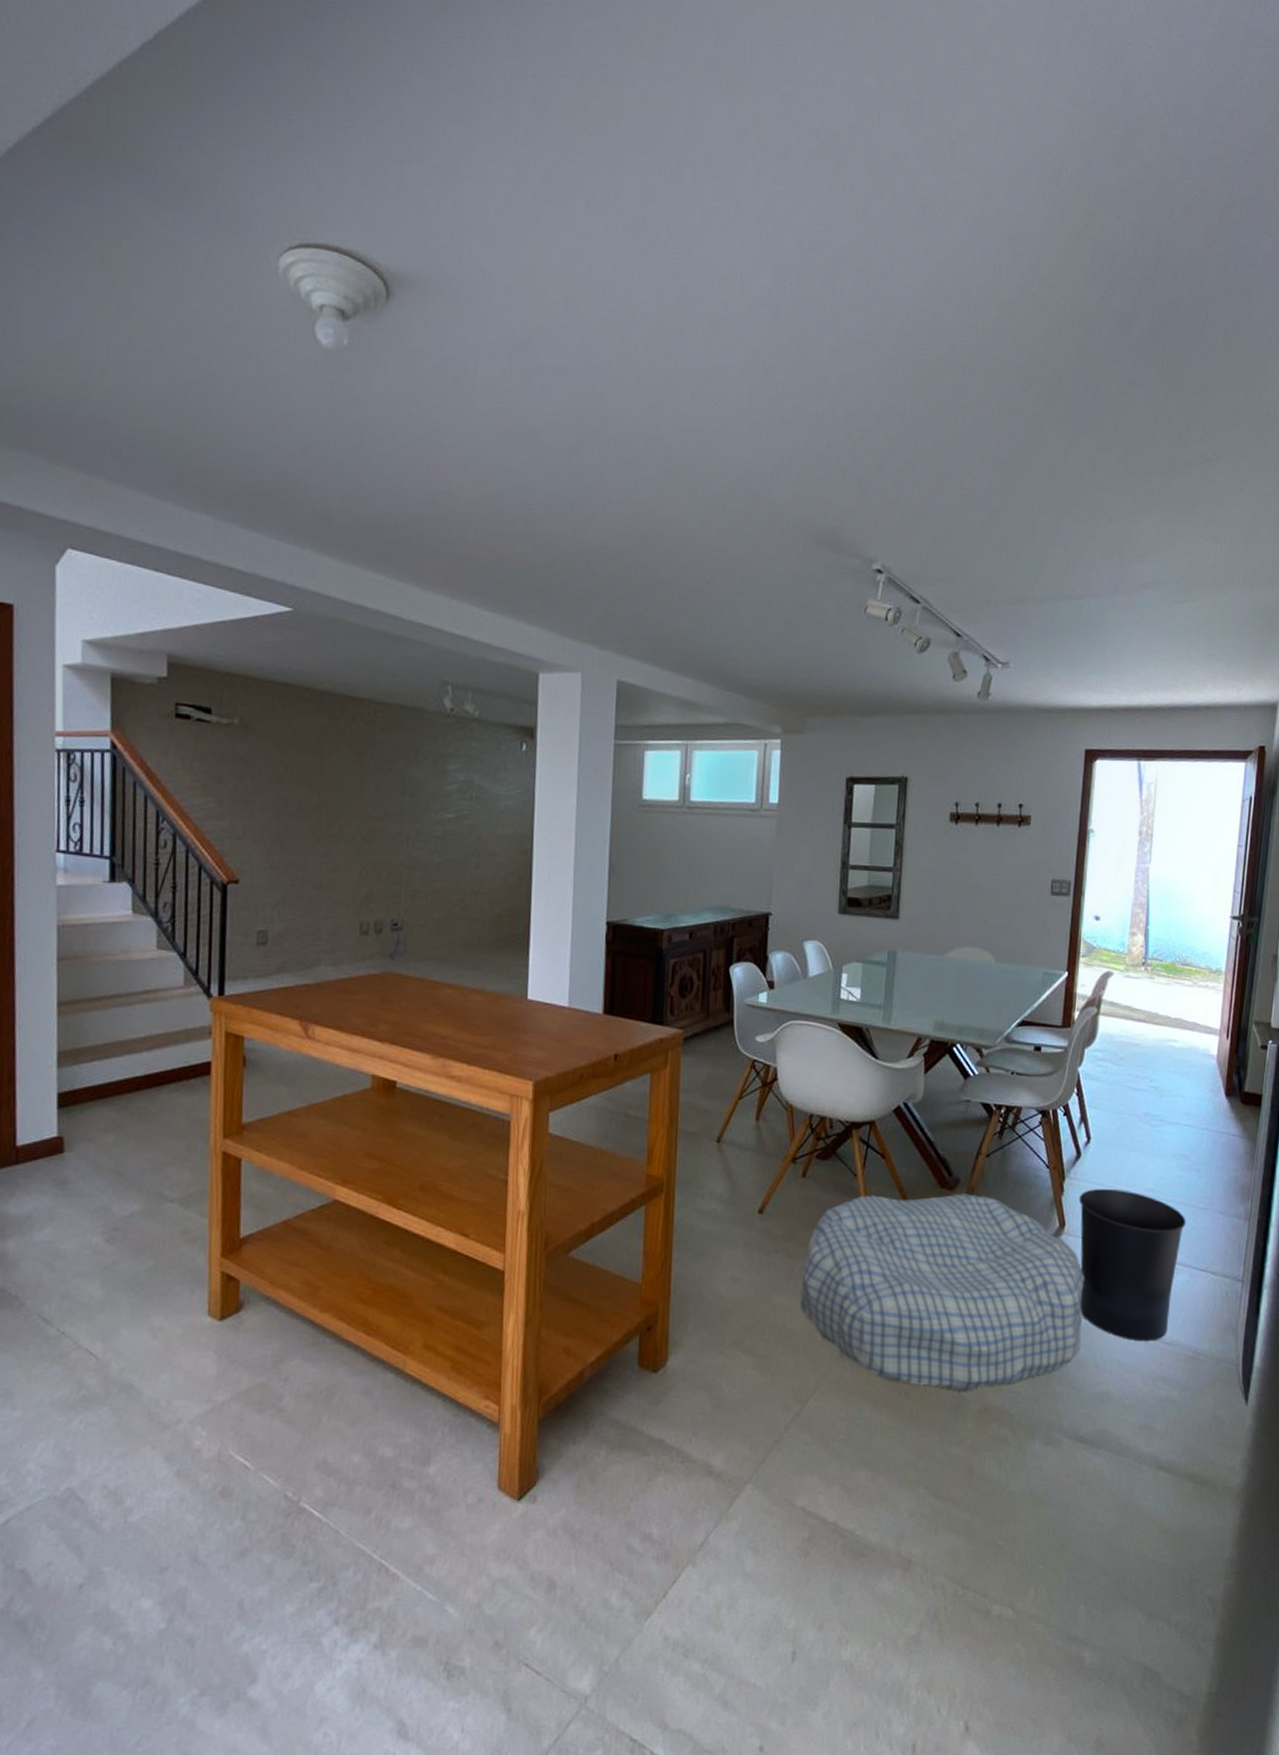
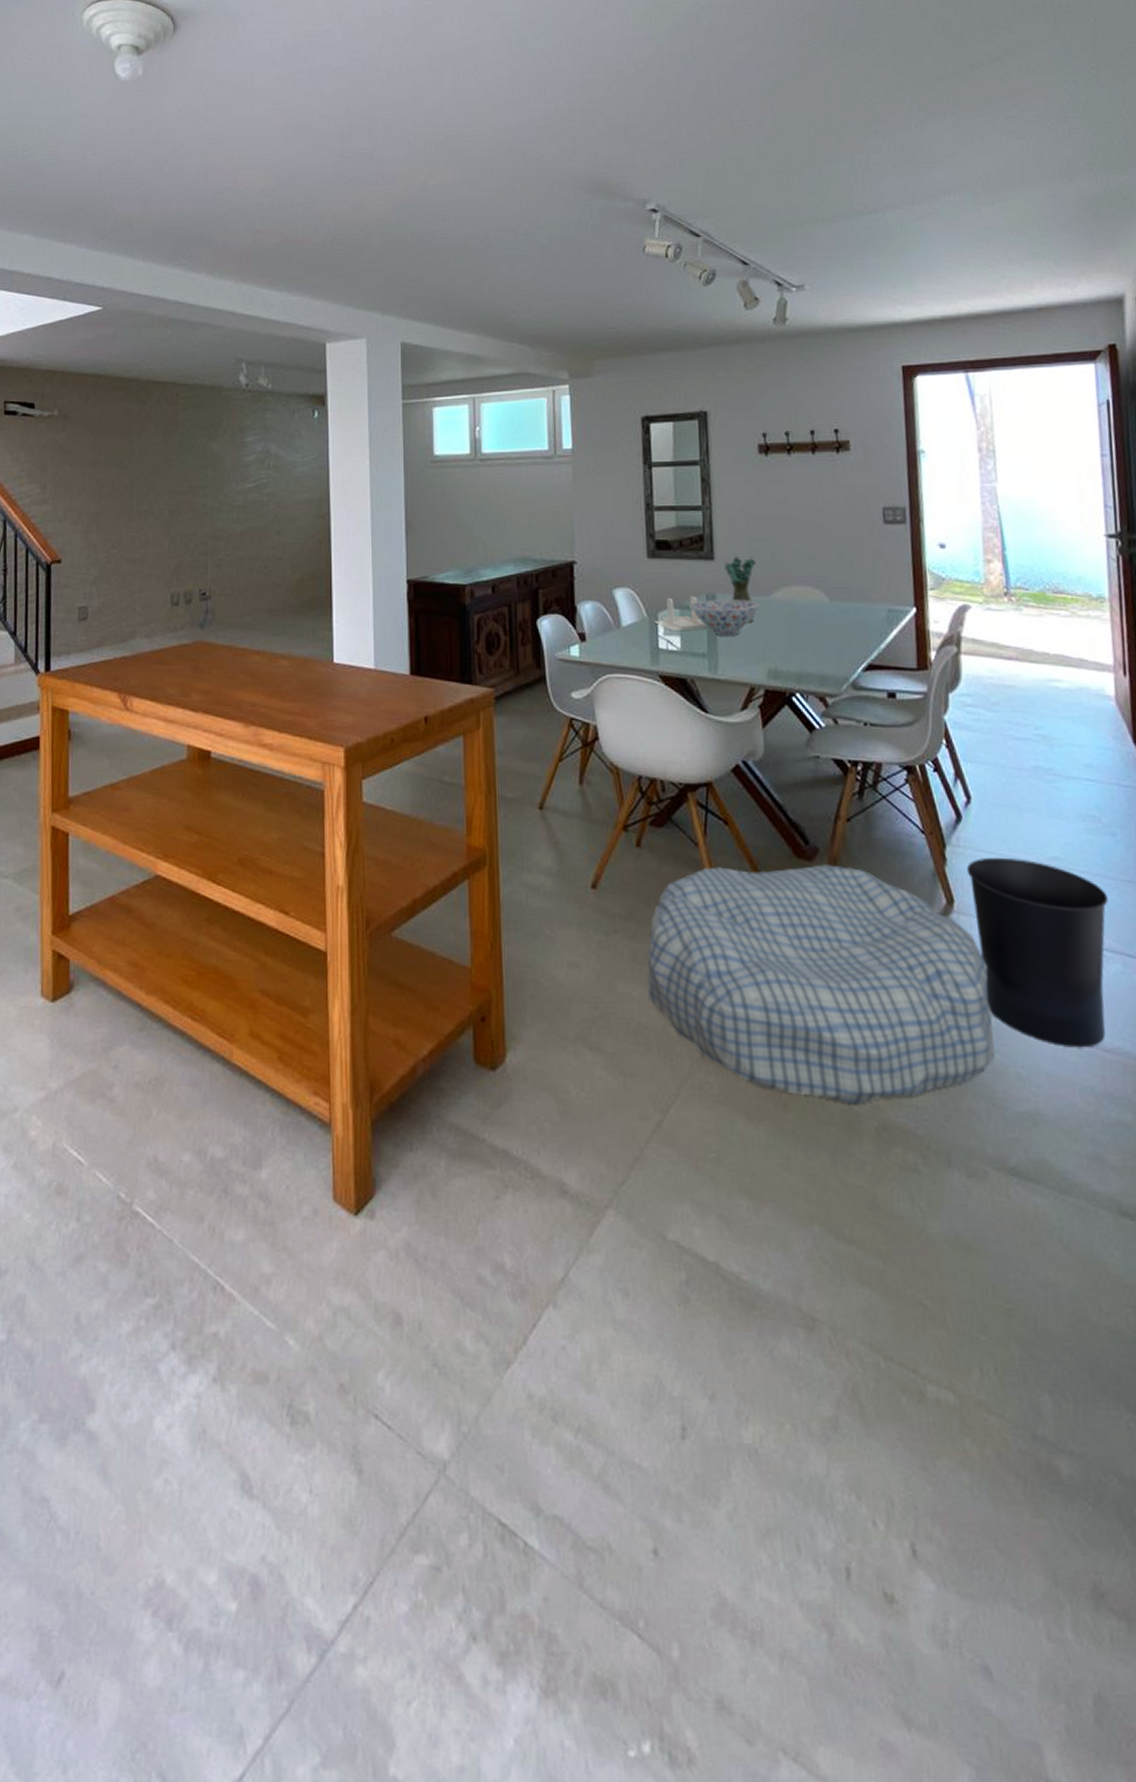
napkin holder: none [838,951,887,984] -> present [654,596,709,632]
bowl: none [871,956,935,990] -> present [688,600,761,636]
vase: none [907,915,936,979] -> present [724,554,756,623]

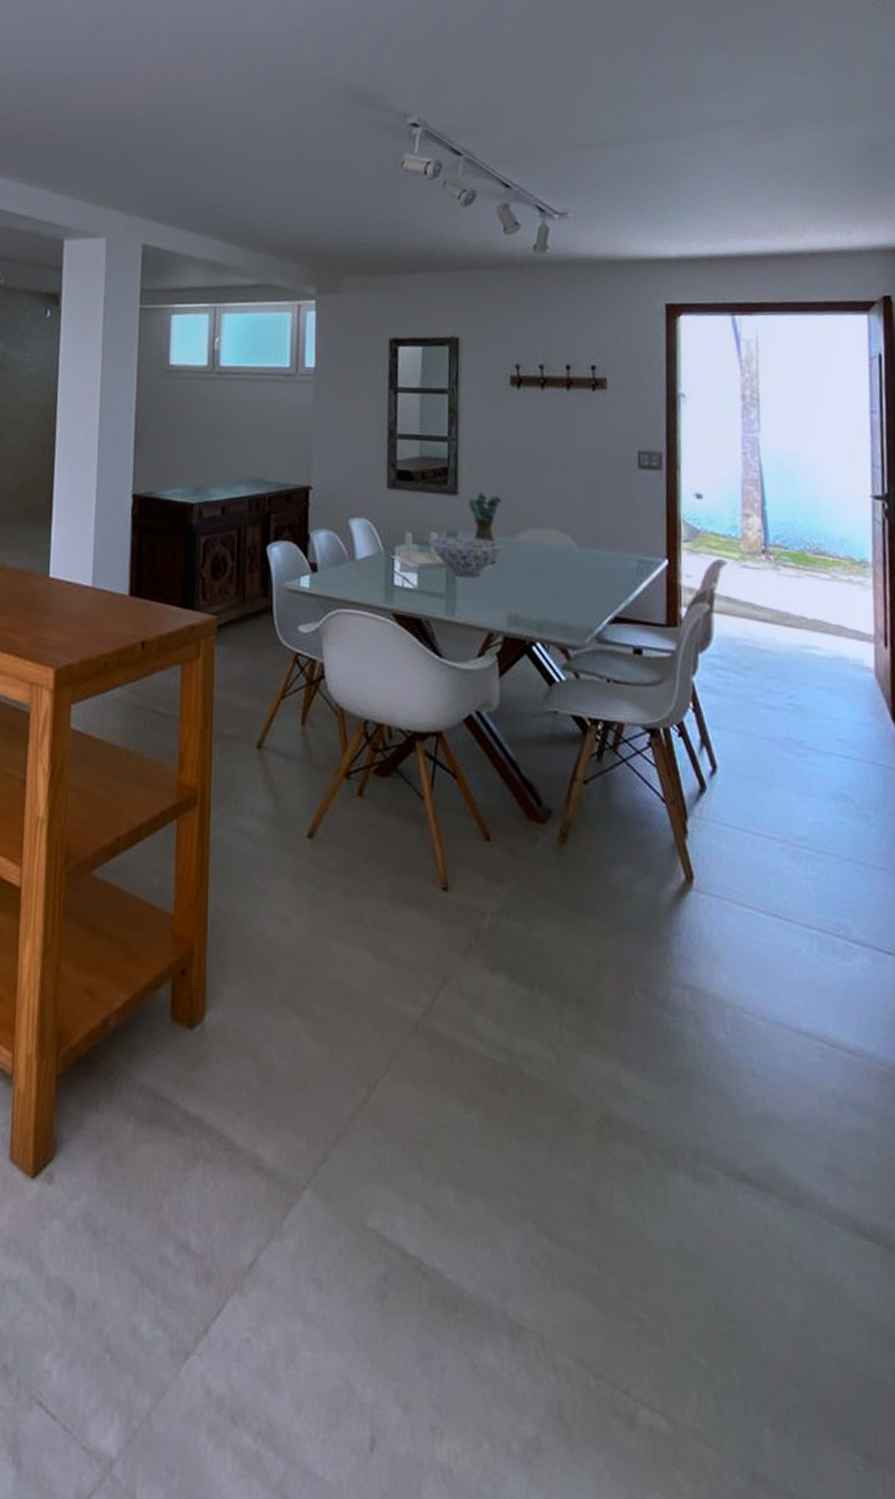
dog bed: present [647,865,995,1105] -> none [360,823,730,1093]
waste bin: present [966,857,1108,1047] -> none [708,832,858,1046]

